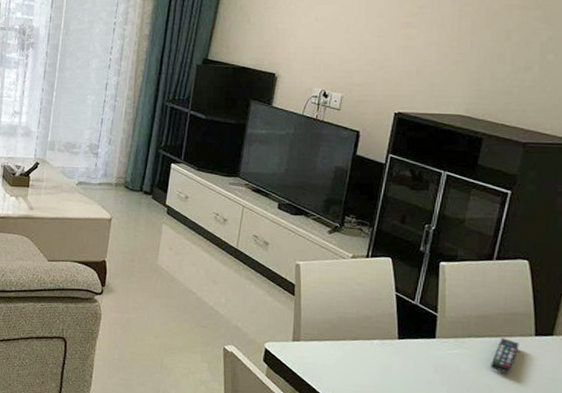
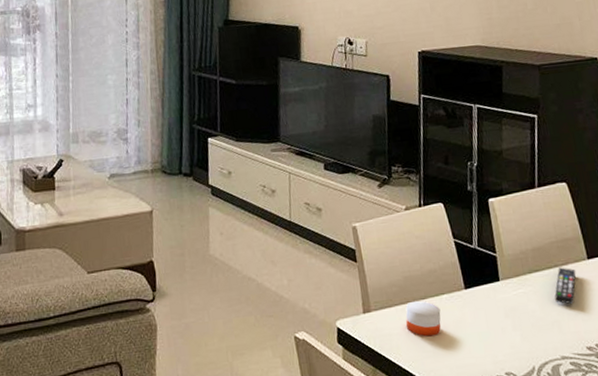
candle: none [332,340,369,374] -> present [405,301,441,337]

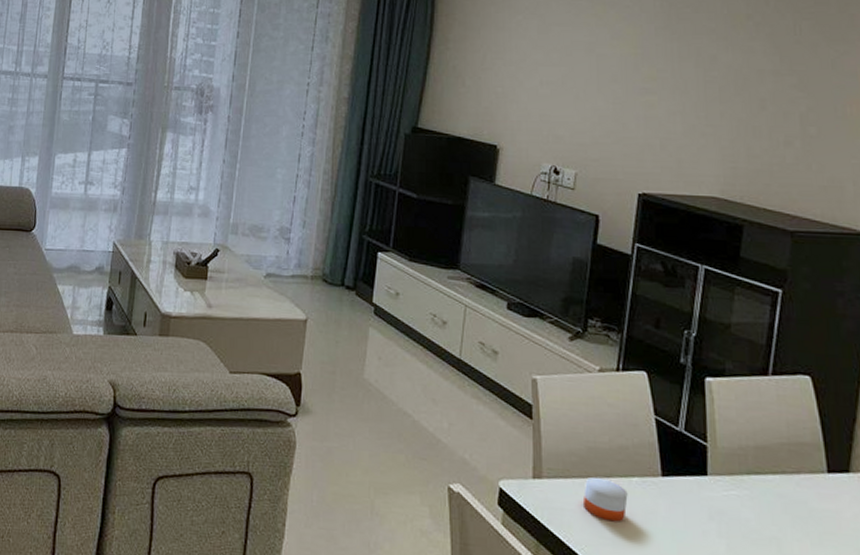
remote control: present [554,267,576,305] -> none [777,475,810,523]

